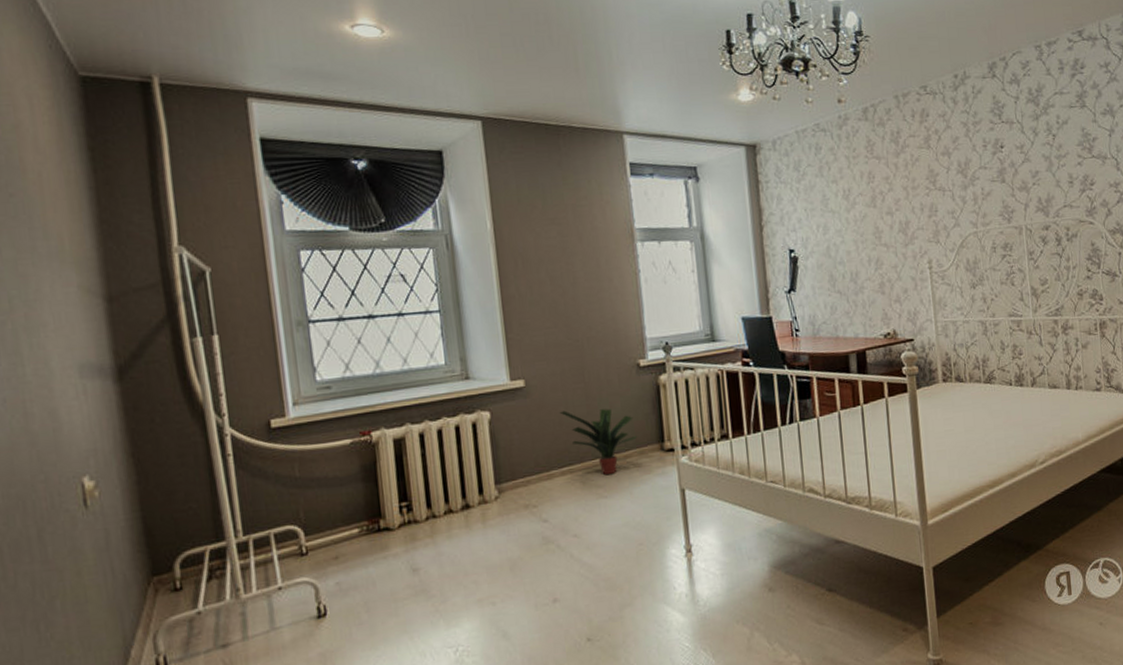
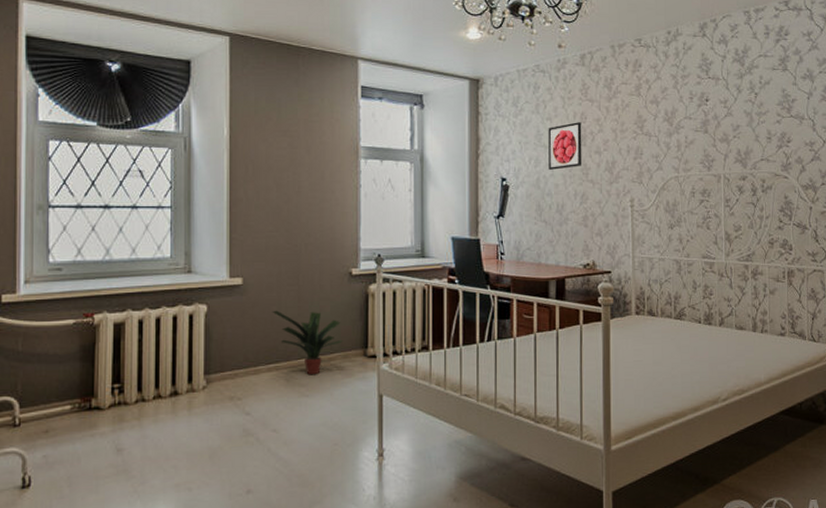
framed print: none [834,182,874,236] -> present [548,122,582,170]

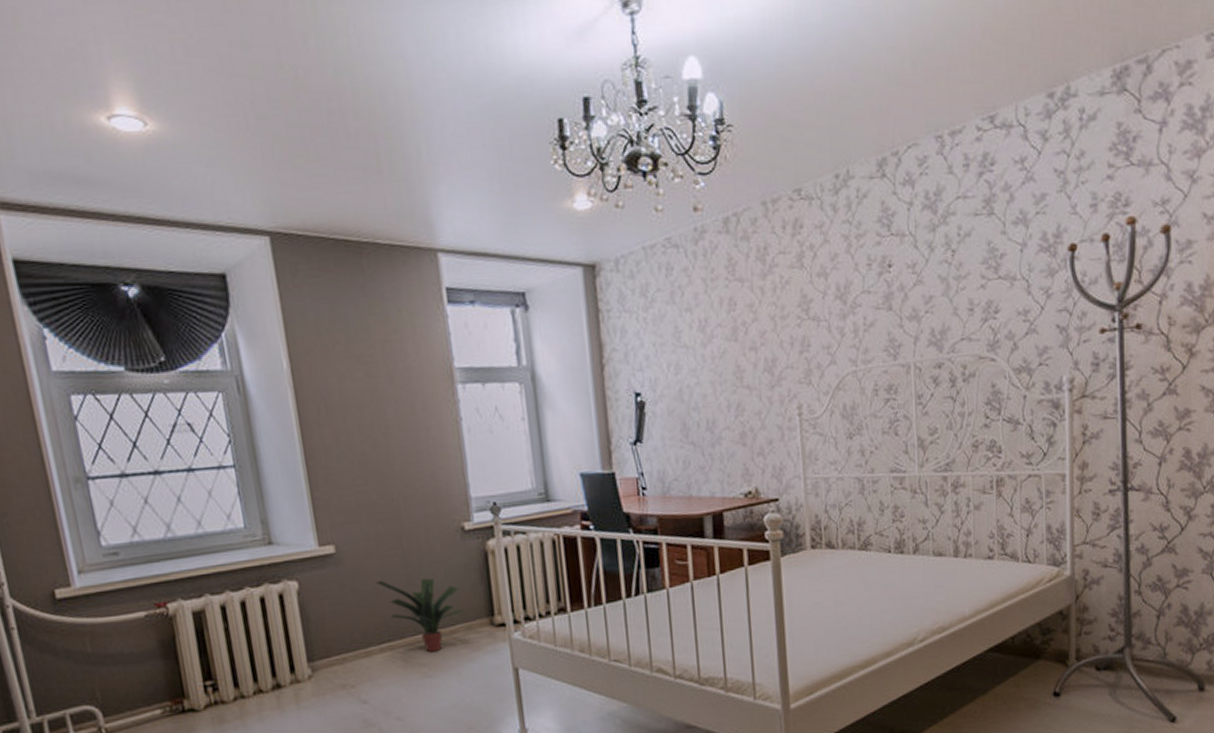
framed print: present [548,122,582,170] -> none [688,310,735,377]

